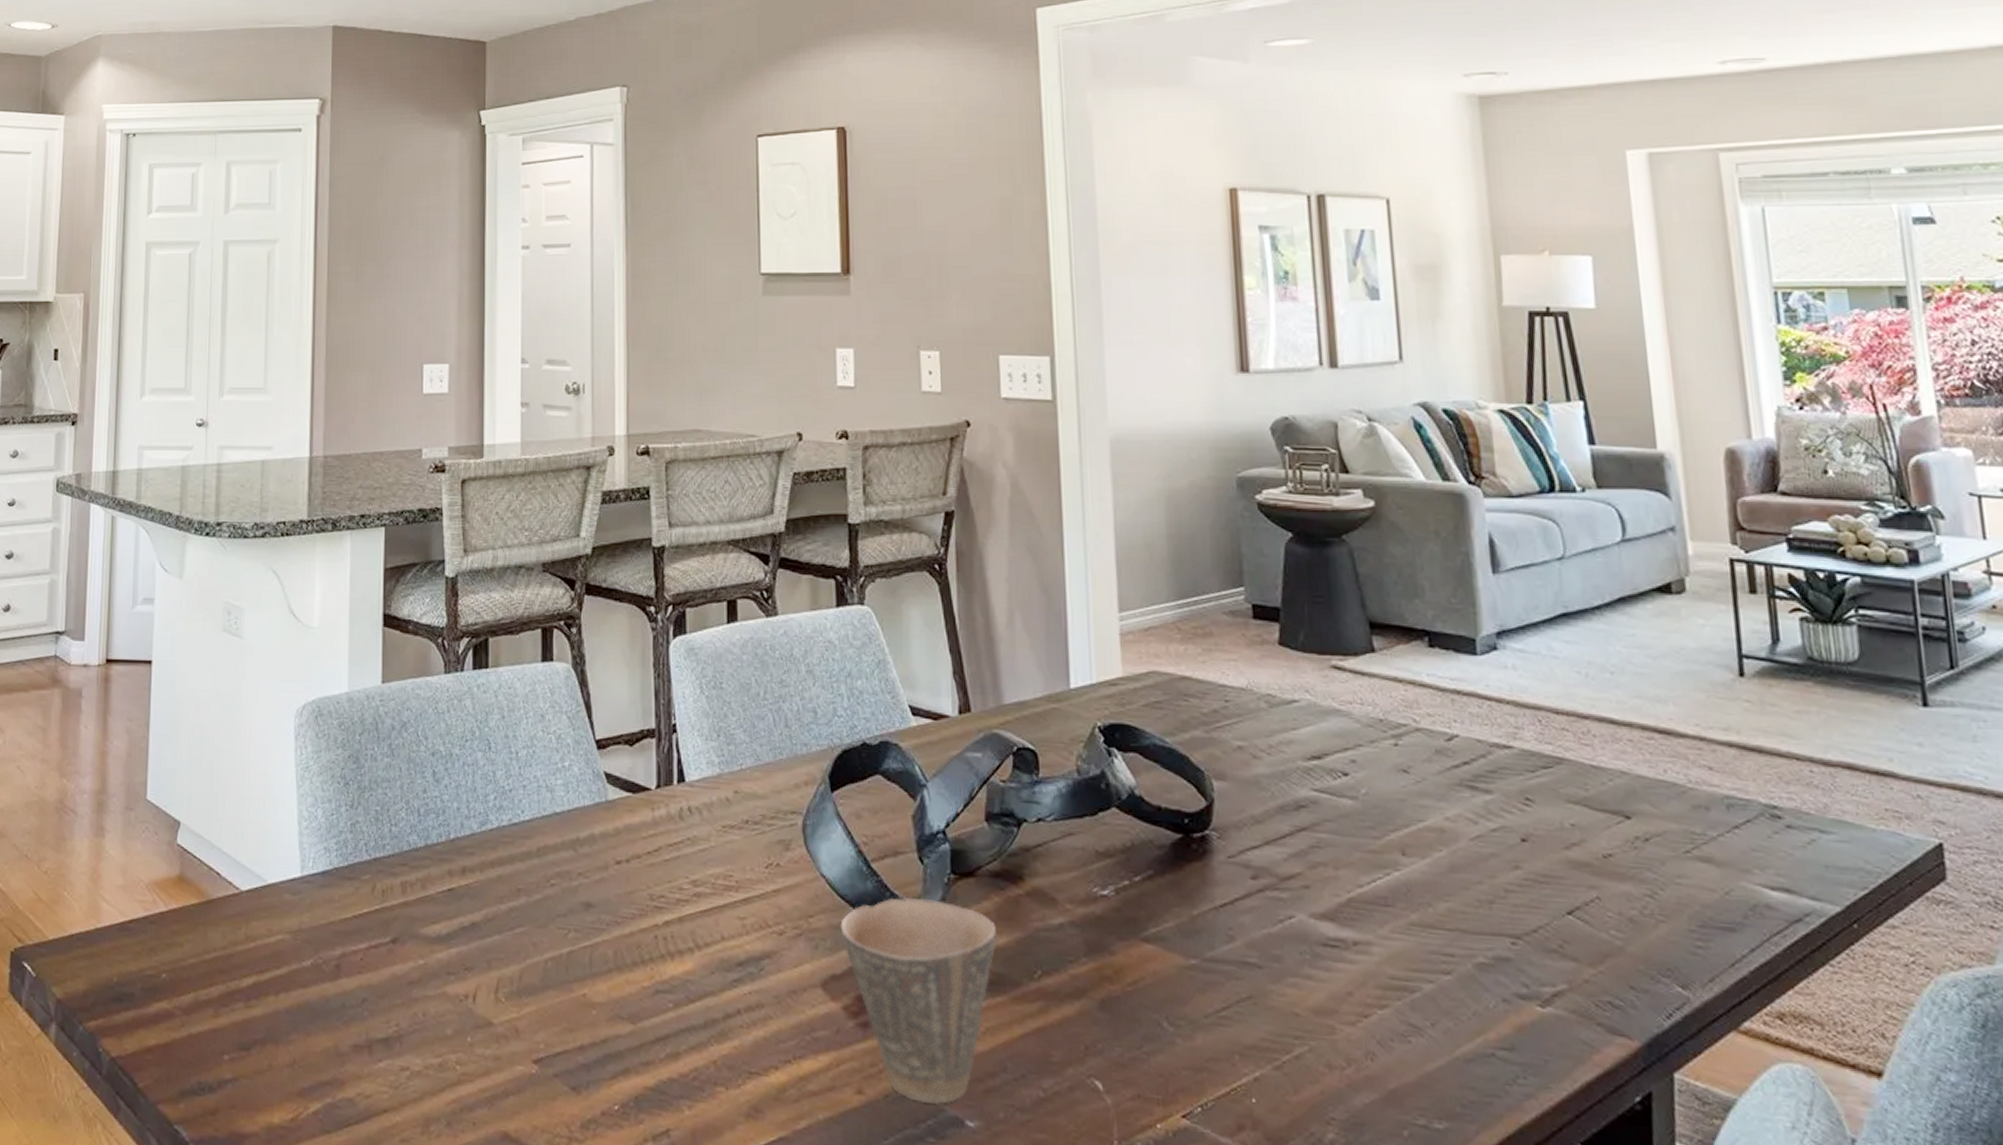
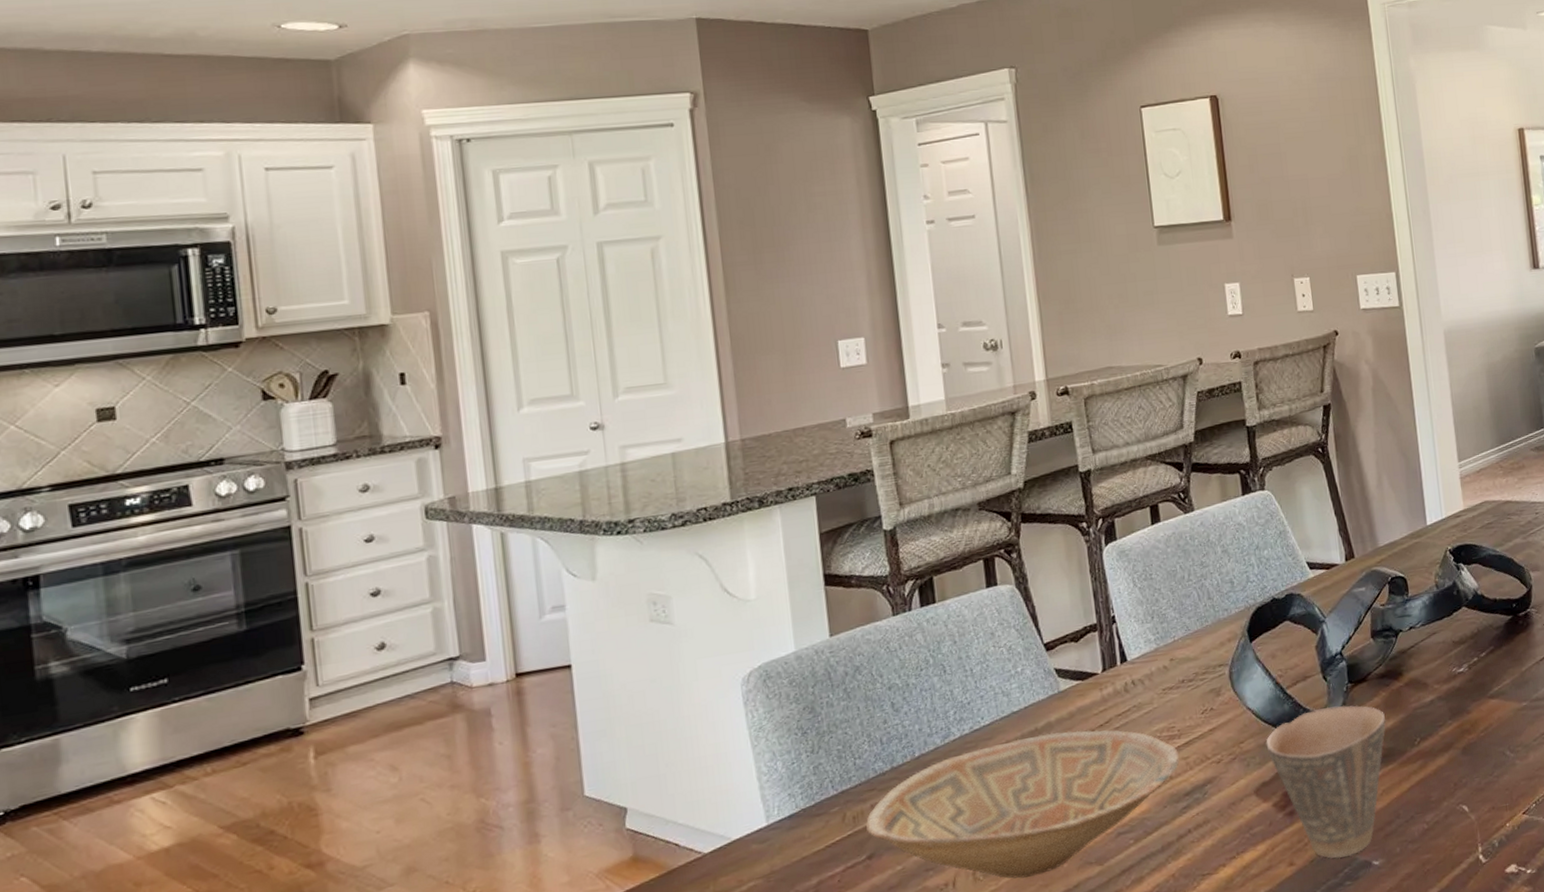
bowl: none [394,845,736,1015] -> present [866,729,1180,879]

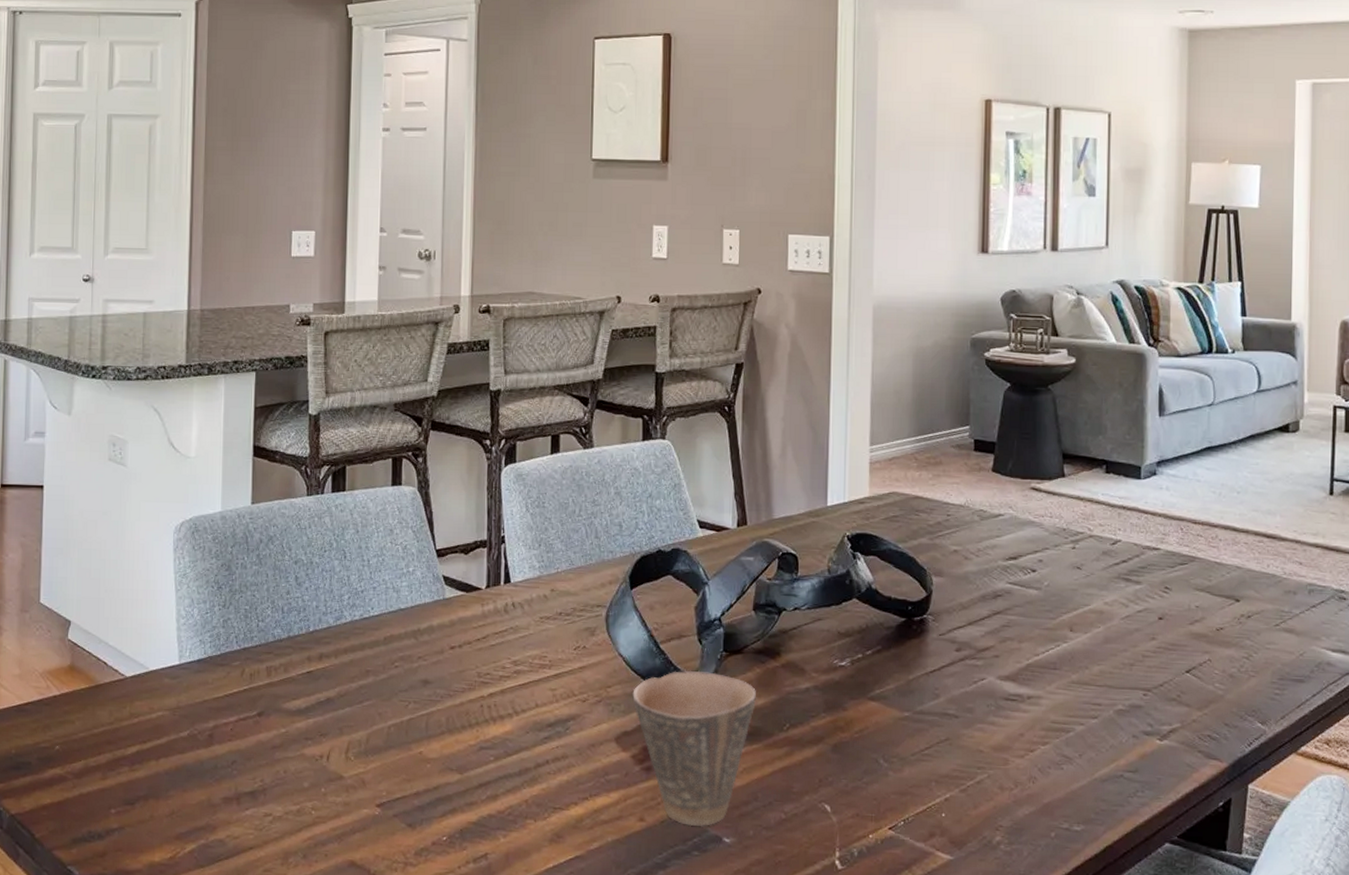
bowl: present [866,729,1180,879] -> none [260,635,548,769]

